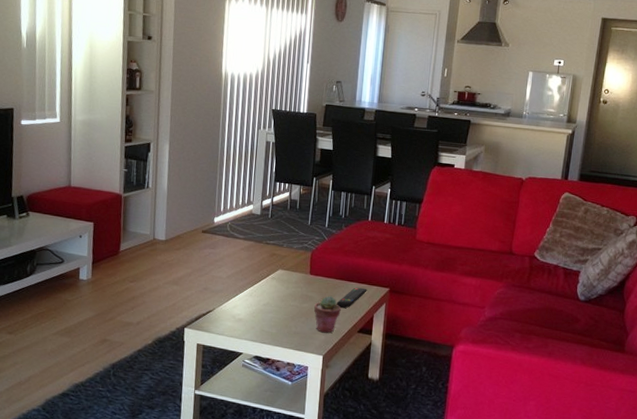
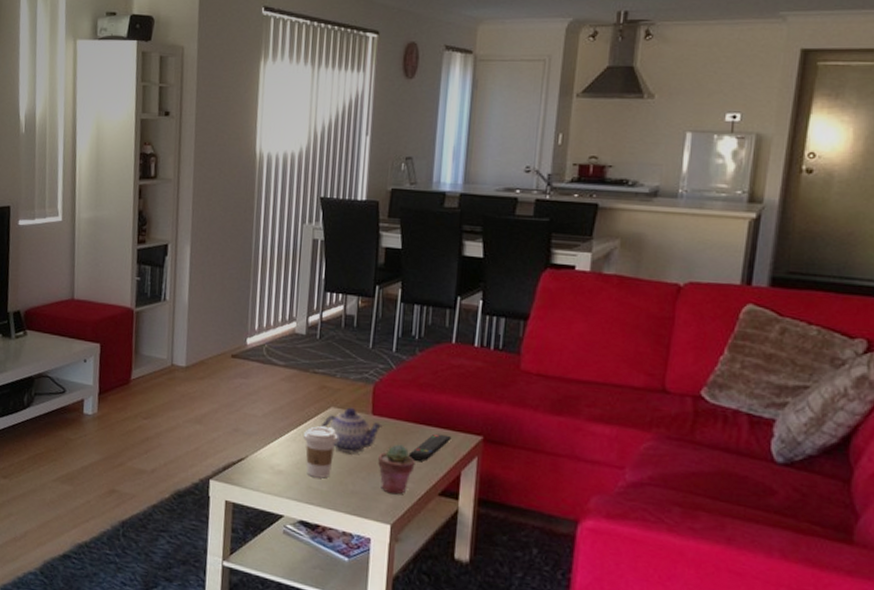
coffee cup: none [258,284,285,324] -> present [304,426,338,479]
teapot: none [271,269,319,304] -> present [320,407,384,453]

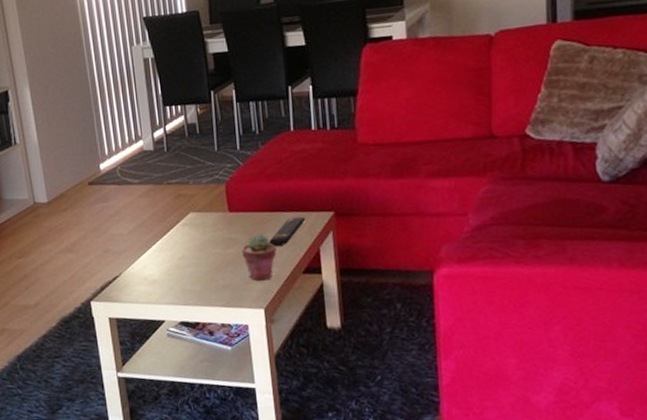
coffee cup: present [304,426,338,479] -> none [169,232,202,280]
teapot: present [320,407,384,453] -> none [183,209,242,252]

